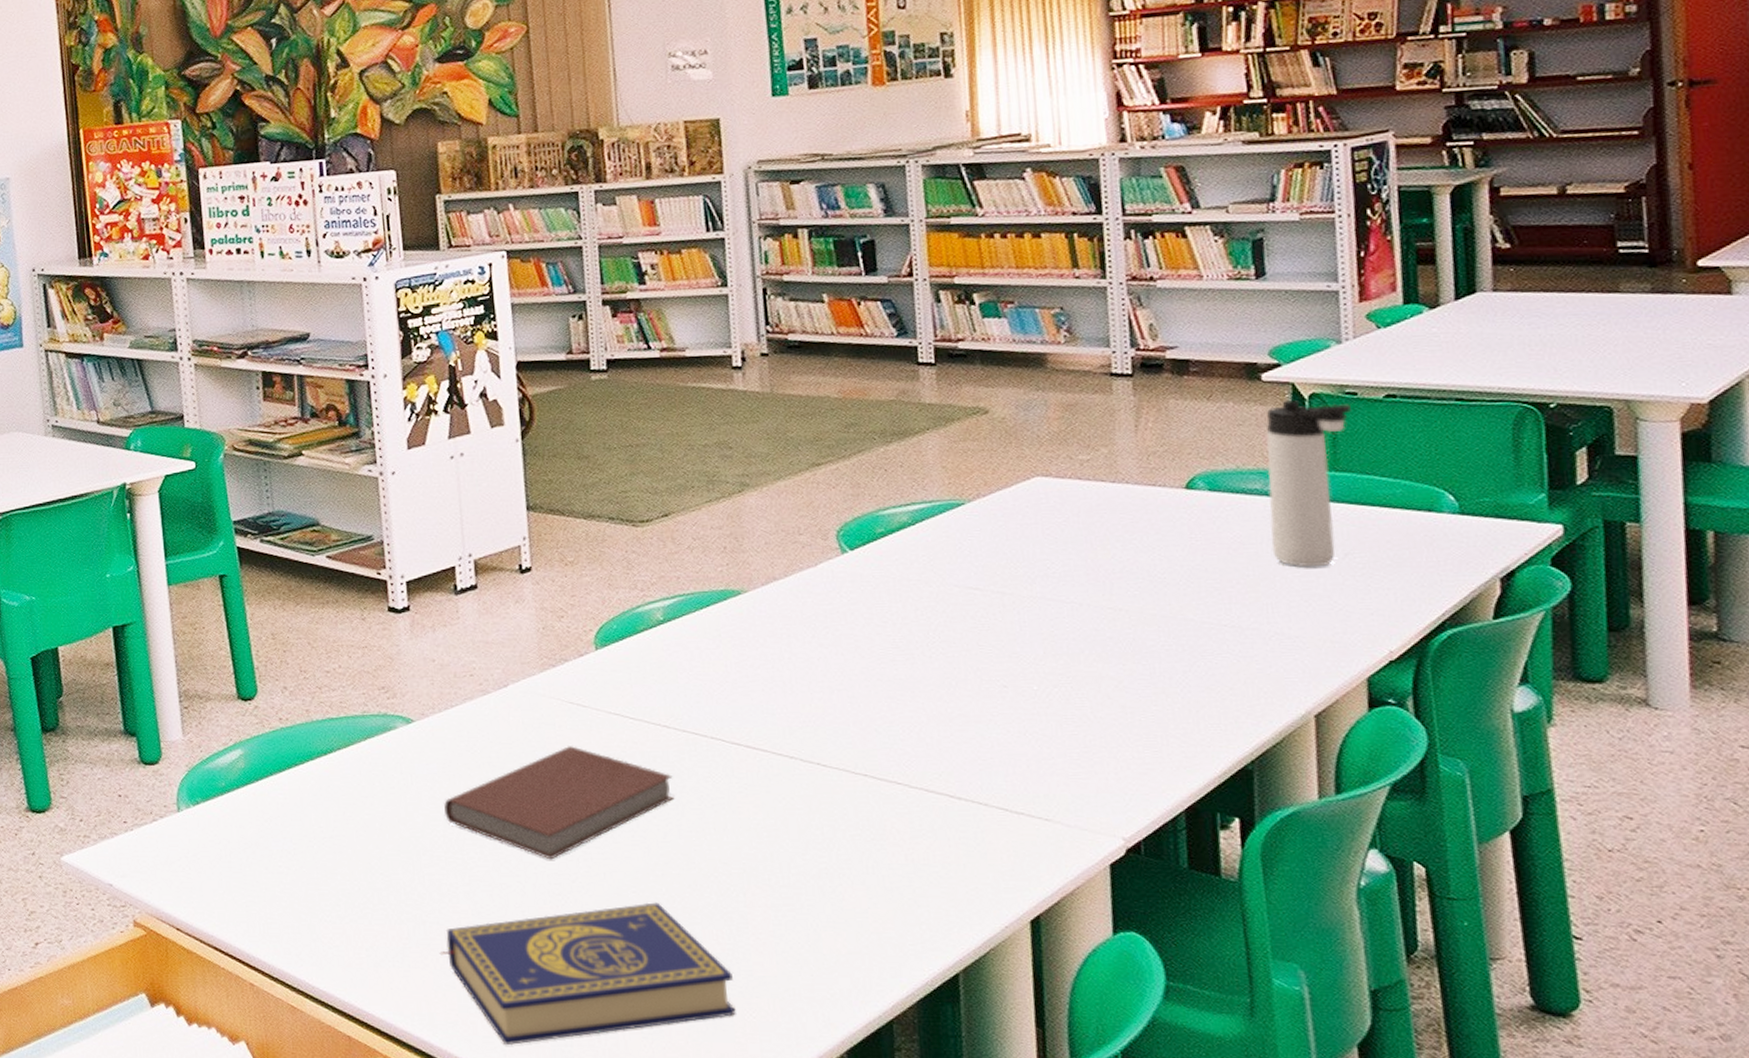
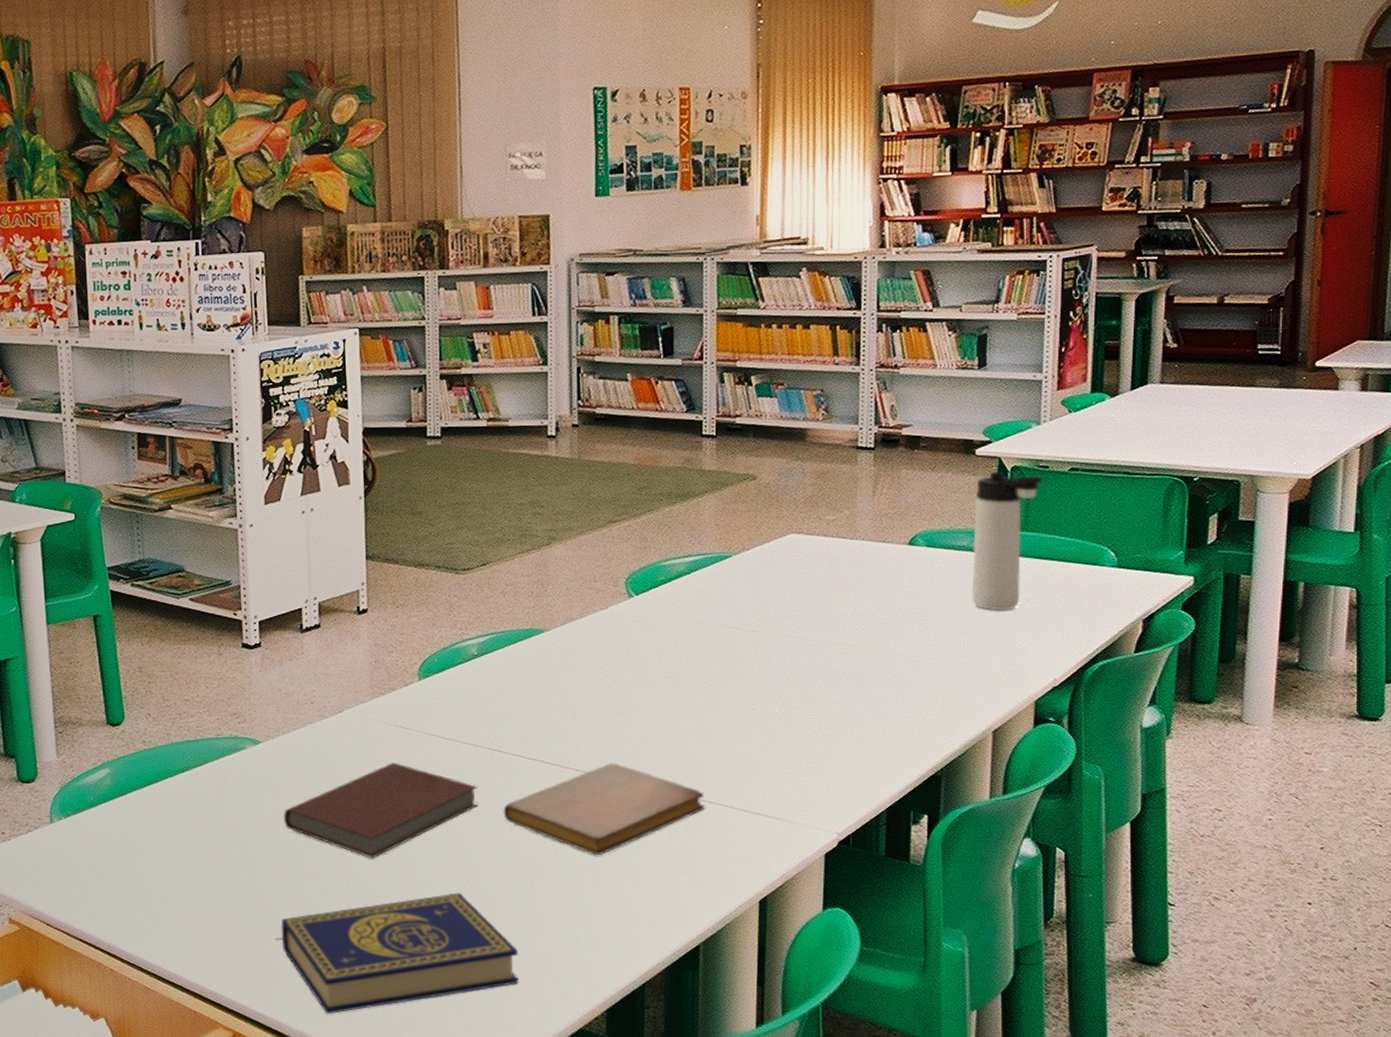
notebook: none [704,749,954,860] -> present [503,763,706,855]

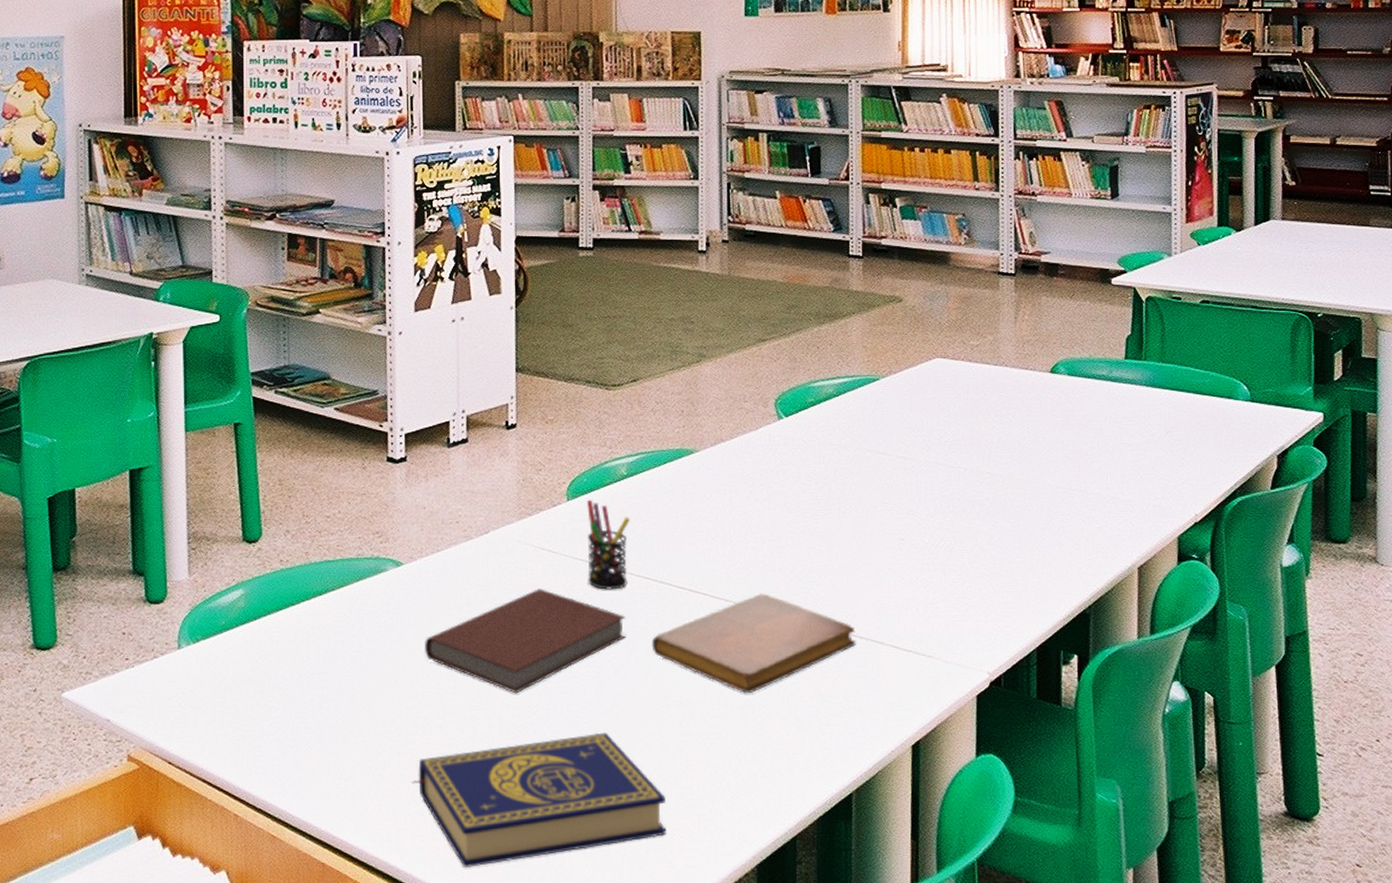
pen holder: none [437,678,482,762] -> present [586,499,631,590]
thermos bottle: present [971,472,1043,611] -> none [1112,302,1176,442]

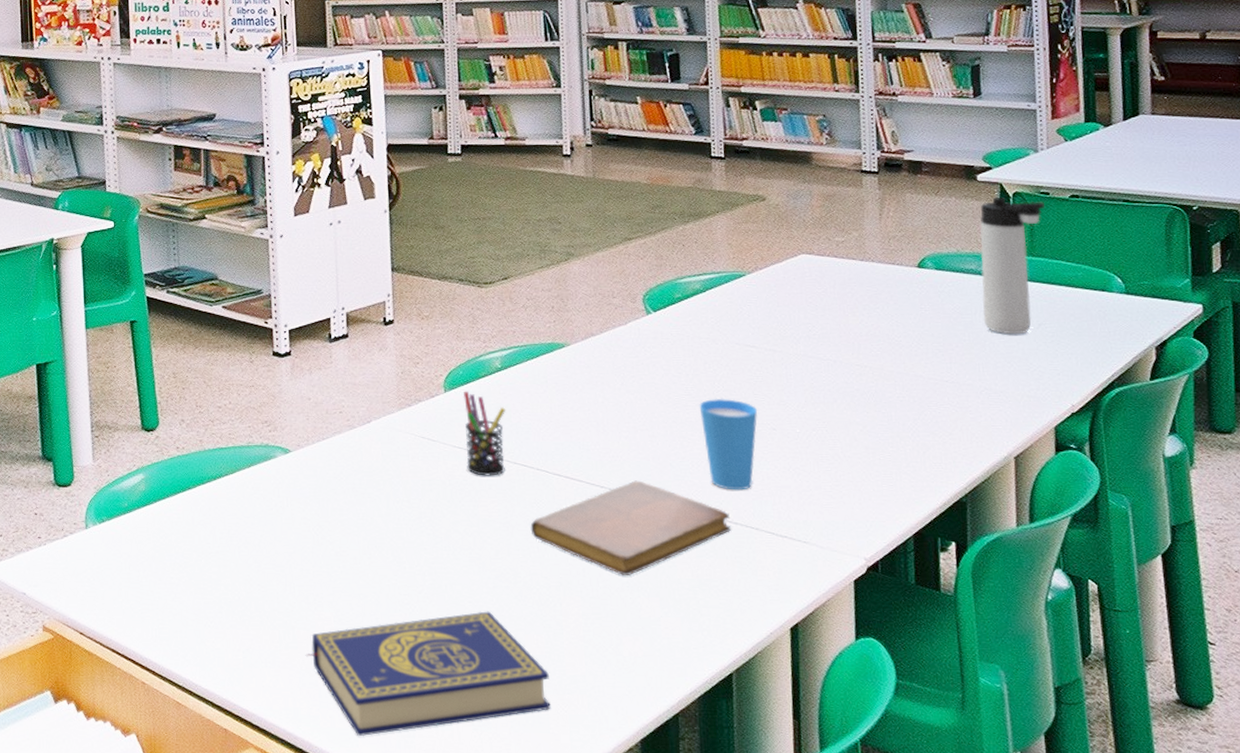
book: present [425,589,626,694] -> none [314,475,506,574]
cup: none [828,507,887,603] -> present [699,398,758,490]
thermos bottle: none [1112,302,1176,442] -> present [980,198,1045,335]

